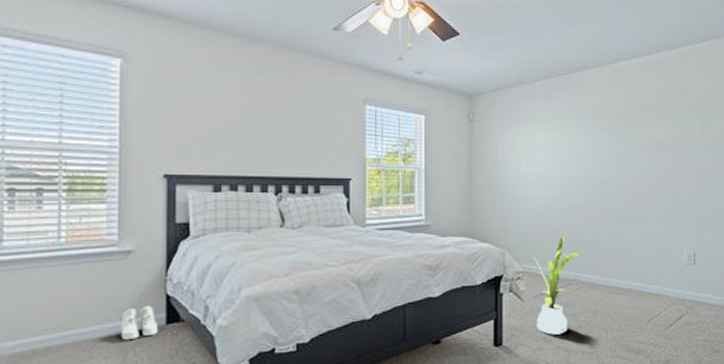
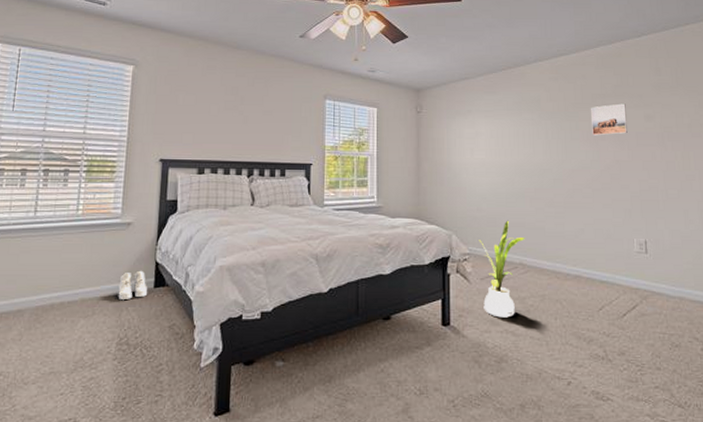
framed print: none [650,113,683,147] -> present [591,103,628,136]

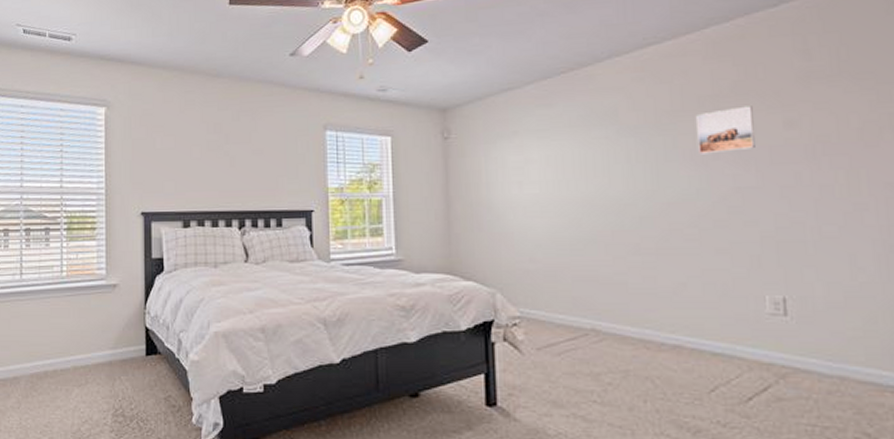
boots: present [118,270,148,301] -> none [109,336,140,369]
house plant: present [478,220,525,318] -> none [532,273,598,399]

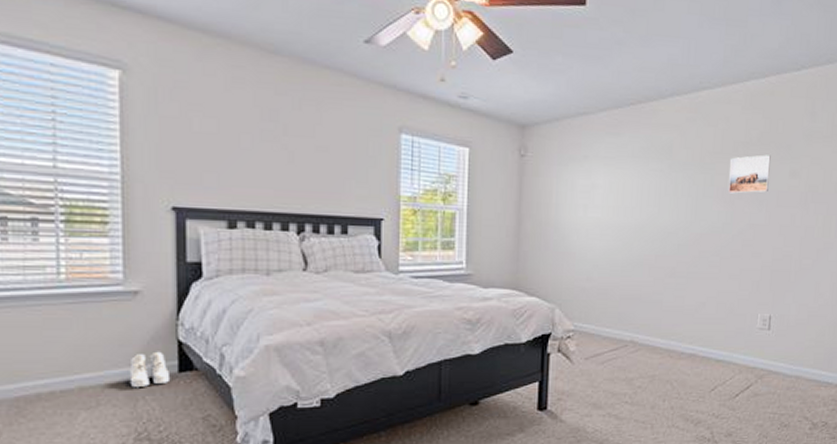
boots: none [109,336,140,369] -> present [129,351,171,388]

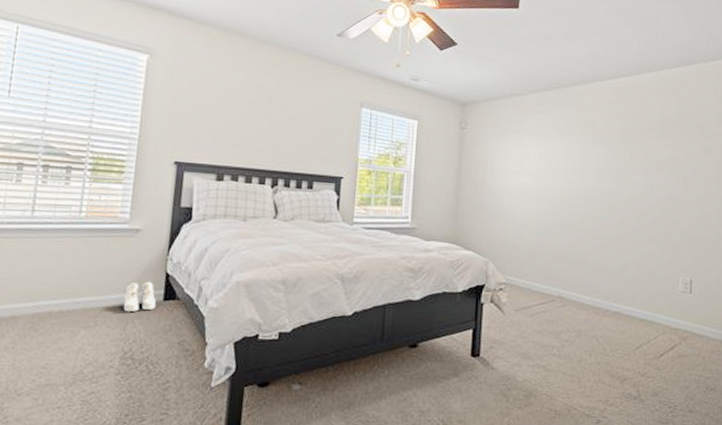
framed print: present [728,154,771,194] -> none [647,133,685,167]

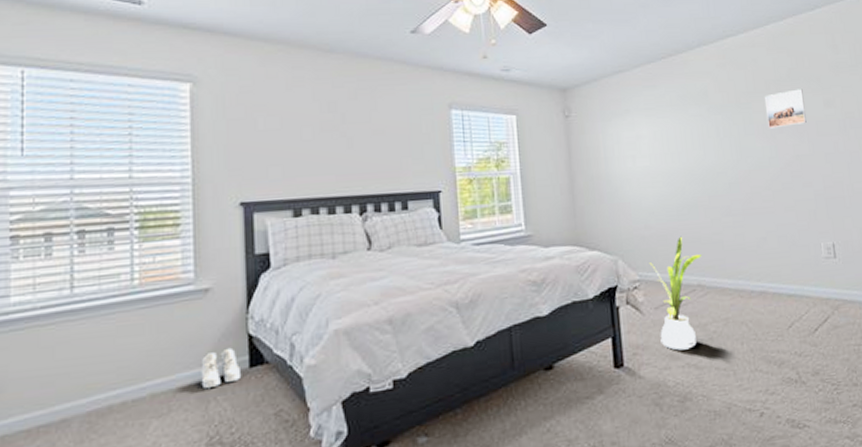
house plant: none [516,250,566,352] -> present [649,236,702,351]
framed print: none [647,133,685,167] -> present [765,89,807,129]

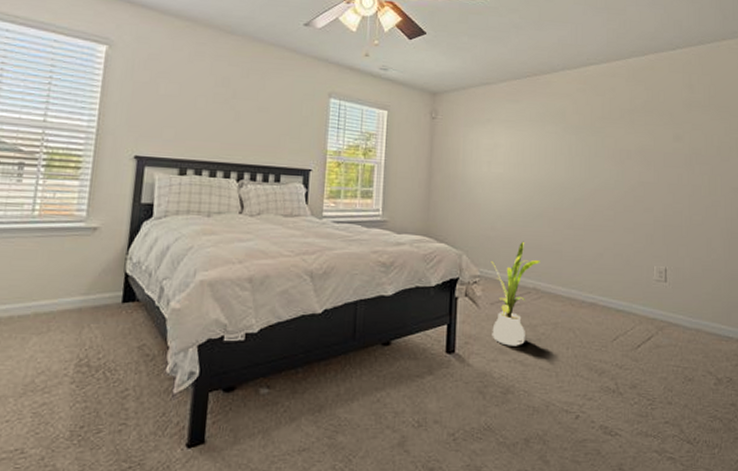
boots: present [201,347,242,390] -> none [79,282,115,316]
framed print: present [765,89,807,129] -> none [618,120,655,154]

